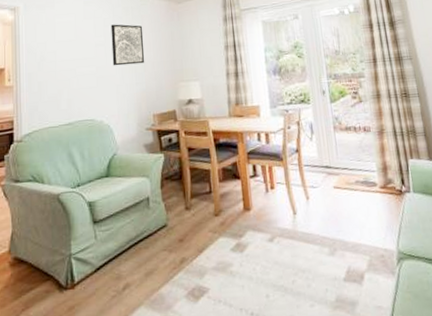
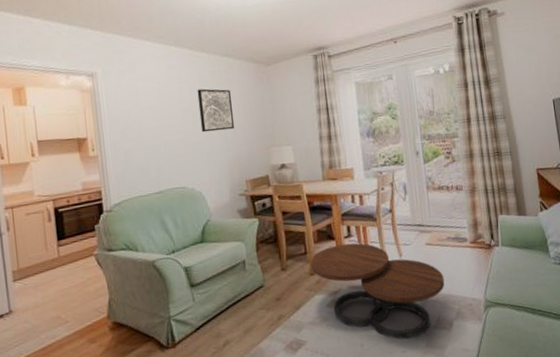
coffee table: none [215,183,355,292] -> present [310,243,445,340]

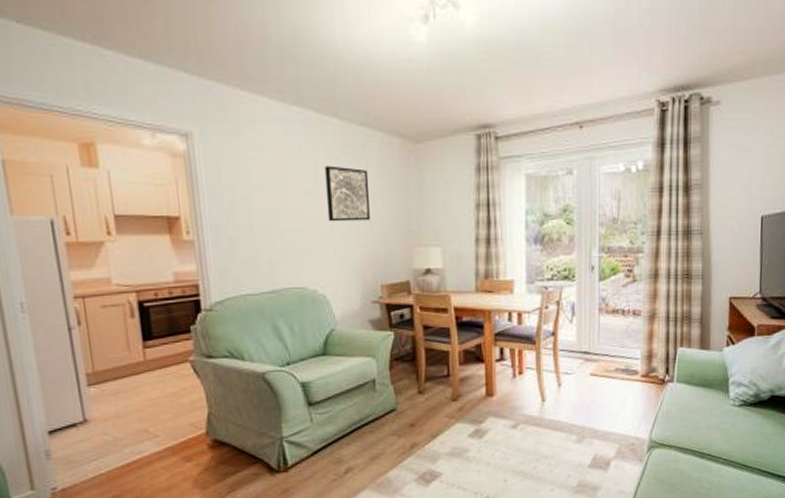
coffee table: present [310,243,445,340] -> none [453,367,607,478]

